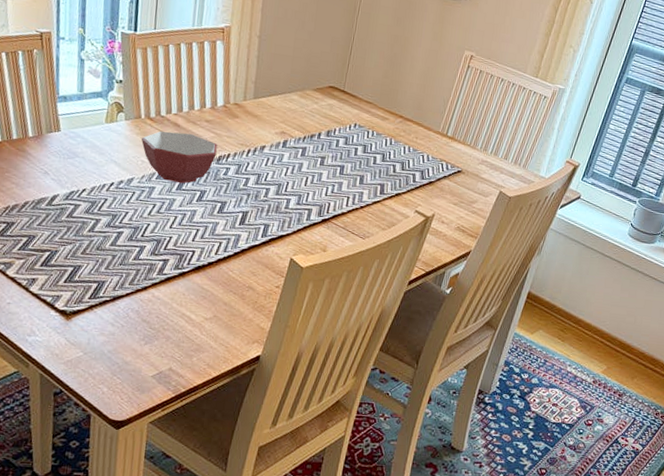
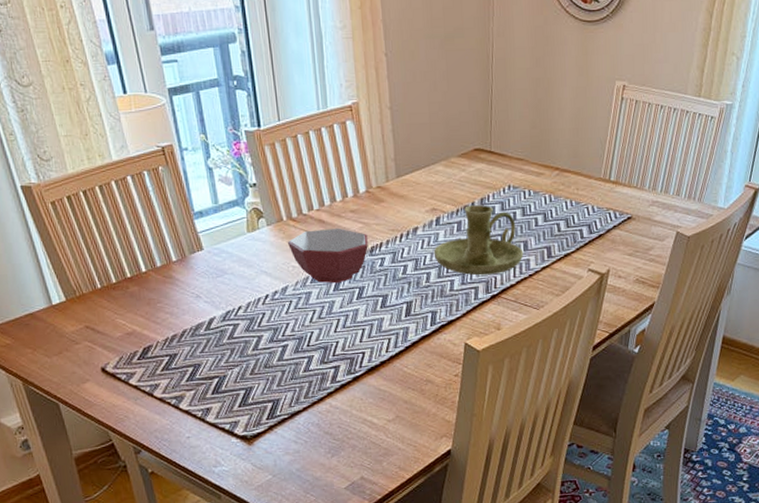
candle holder: none [275,135,359,201] -> present [433,205,524,276]

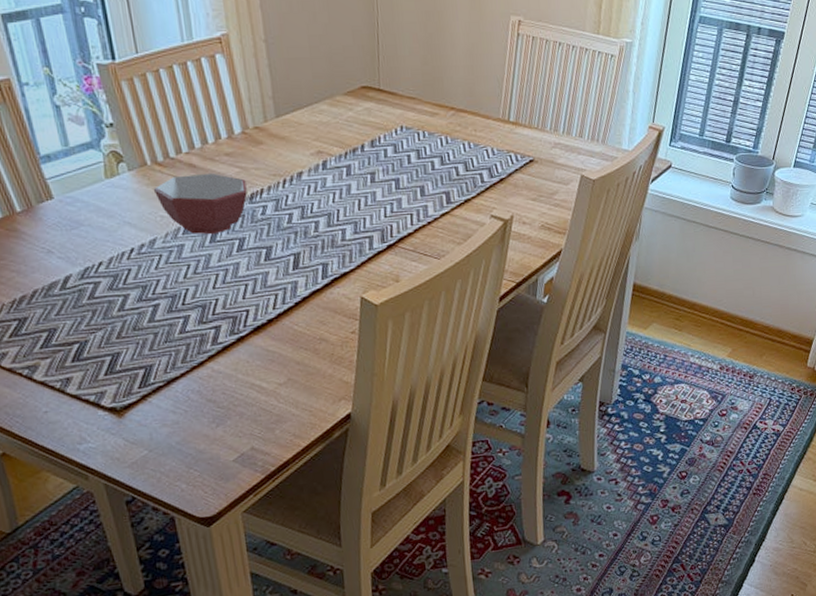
candle holder: present [433,205,524,276] -> none [321,147,421,224]

